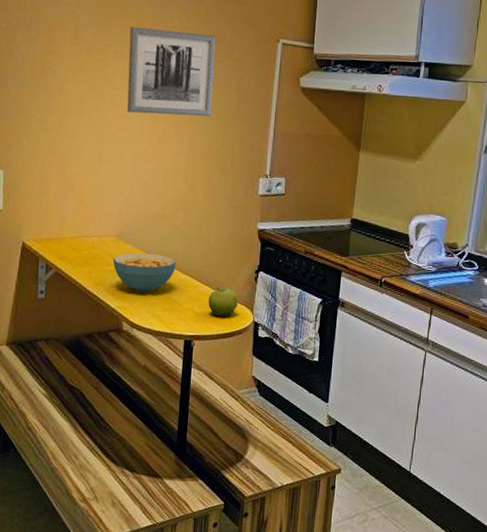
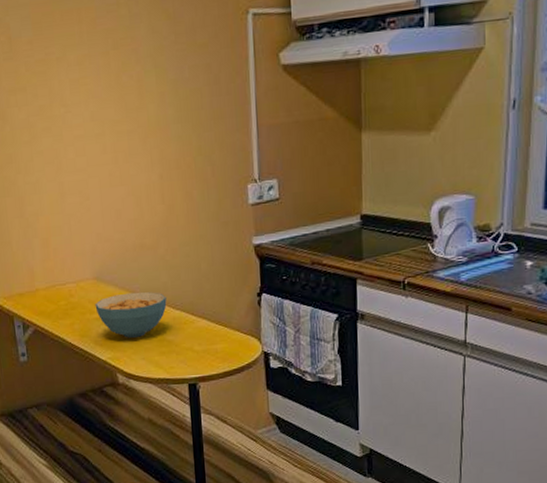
wall art: present [126,26,216,116] -> none [71,18,180,131]
fruit: present [208,287,238,317] -> none [208,318,242,352]

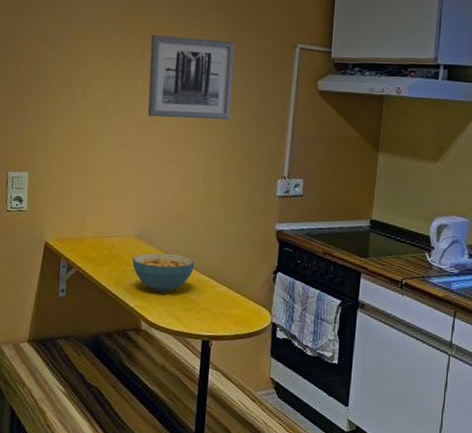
wall art: none [71,18,180,131] -> present [147,34,235,119]

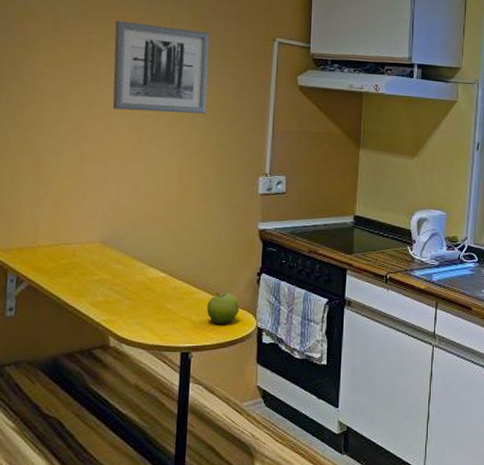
cereal bowl: present [132,252,195,292] -> none [97,259,171,303]
fruit: none [226,287,256,318] -> present [207,293,239,324]

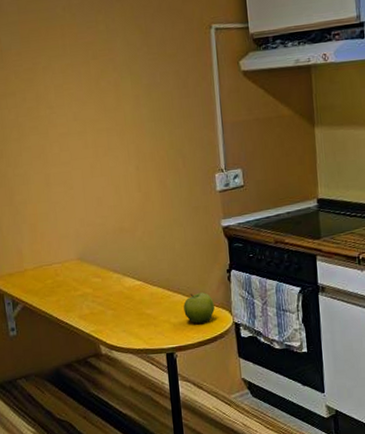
wall art: present [112,20,210,114] -> none [55,33,154,129]

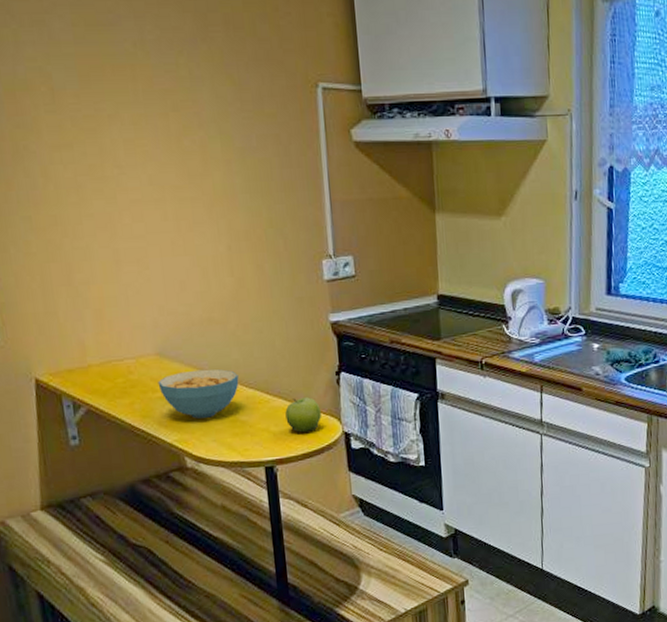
cereal bowl: none [79,270,145,312] -> present [158,369,239,419]

